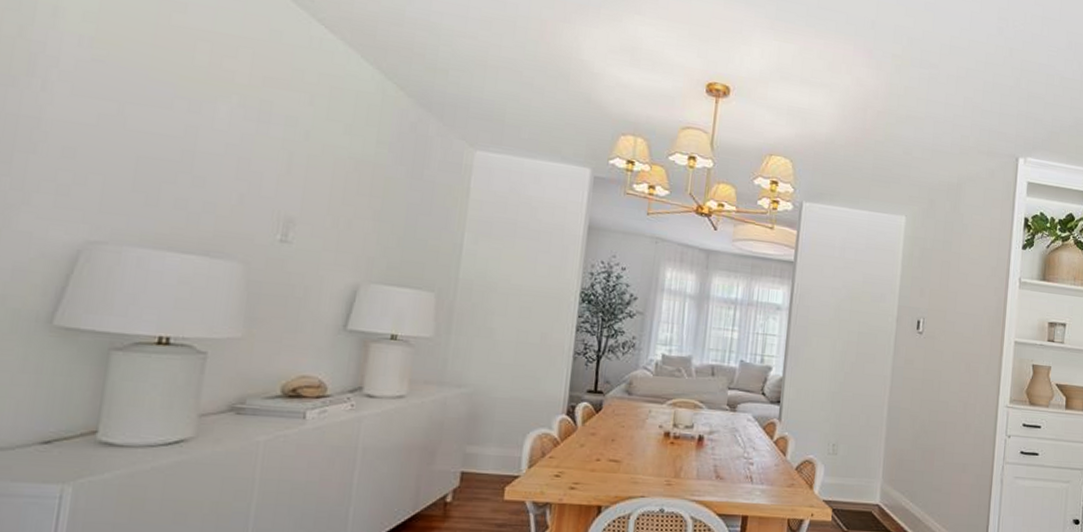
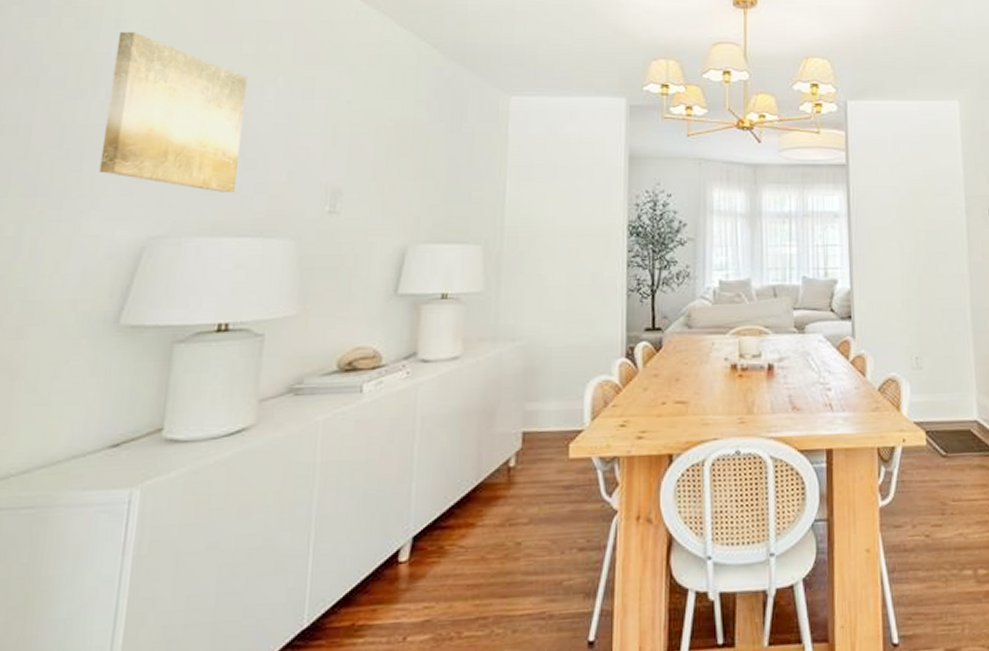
wall art: none [31,20,199,207] -> present [98,31,248,192]

